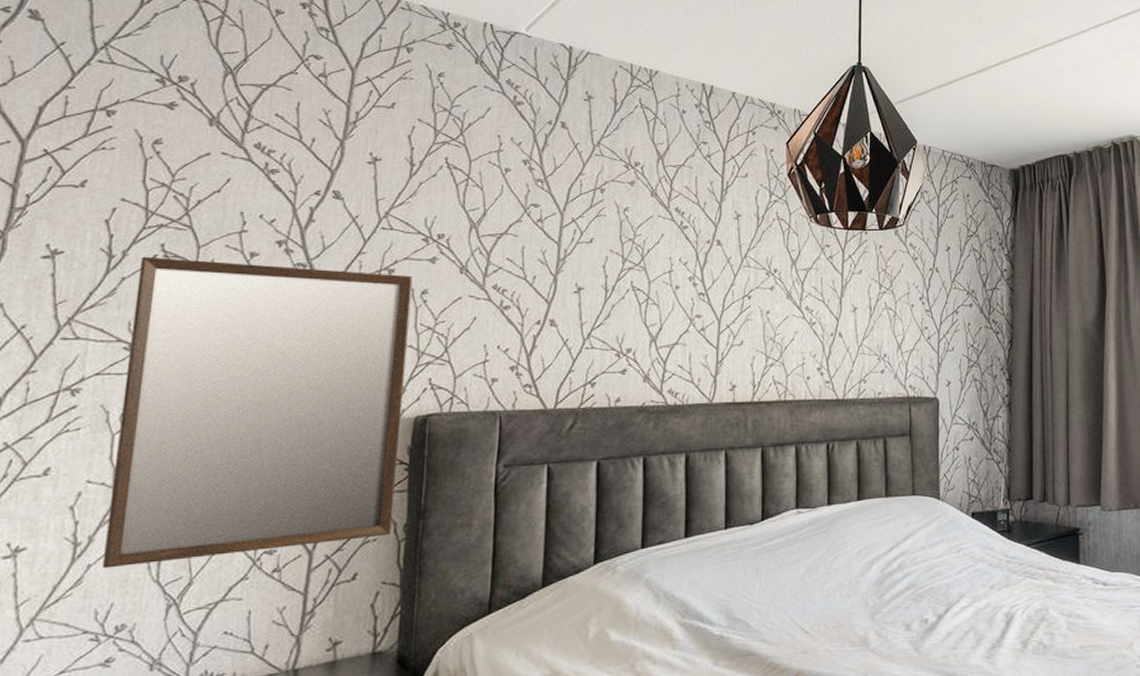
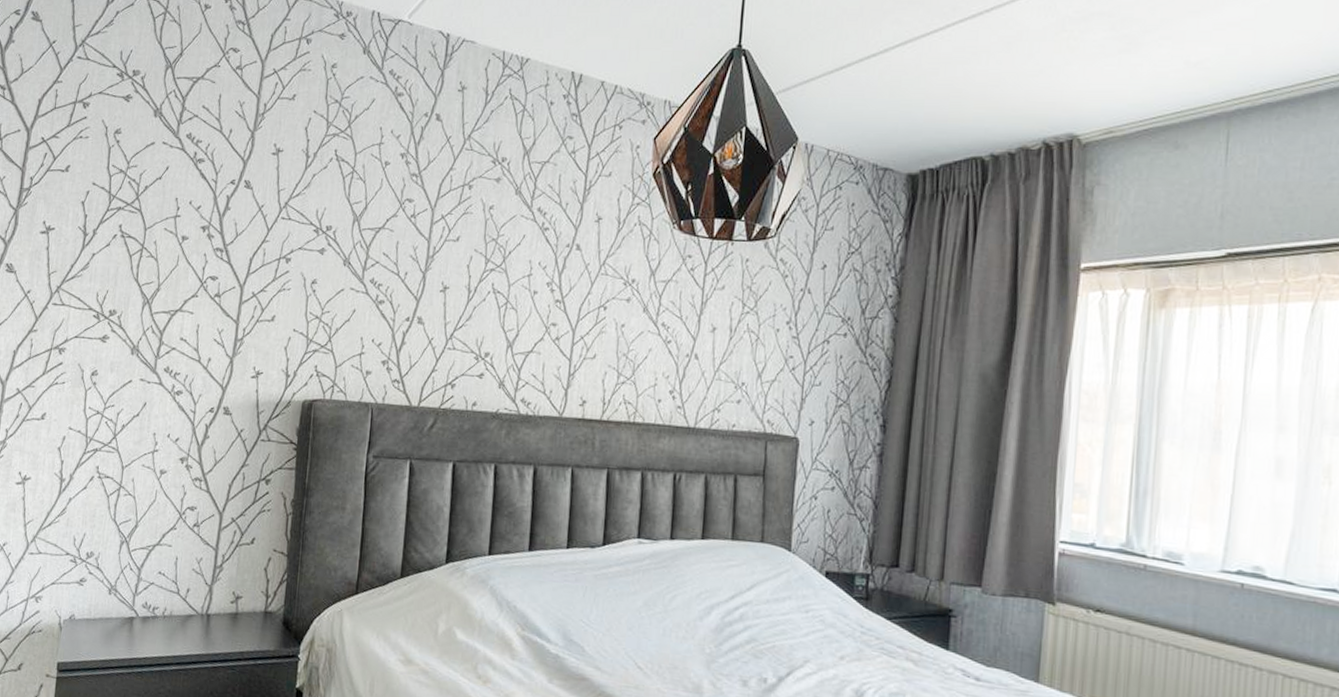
home mirror: present [101,256,413,569] -> none [78,235,305,508]

